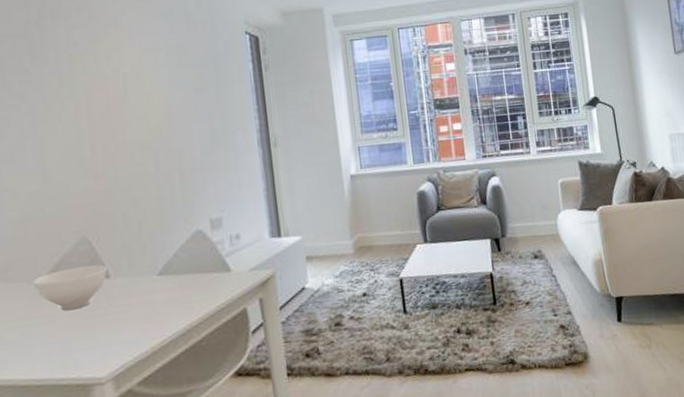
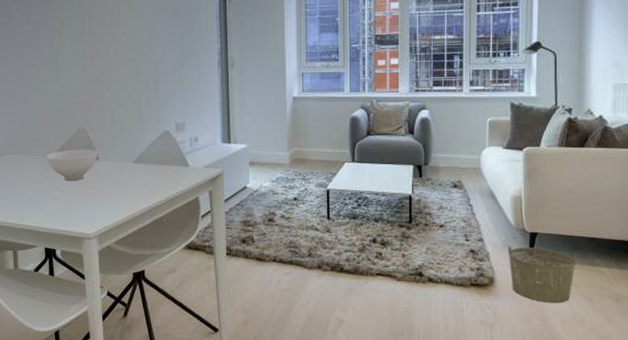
basket: none [596,312,664,372] -> present [507,245,577,302]

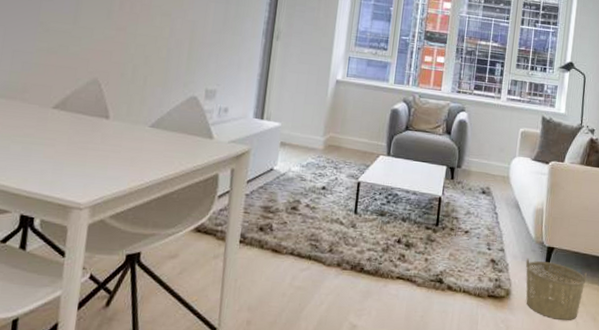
bowl: present [46,149,98,181] -> none [44,102,109,139]

